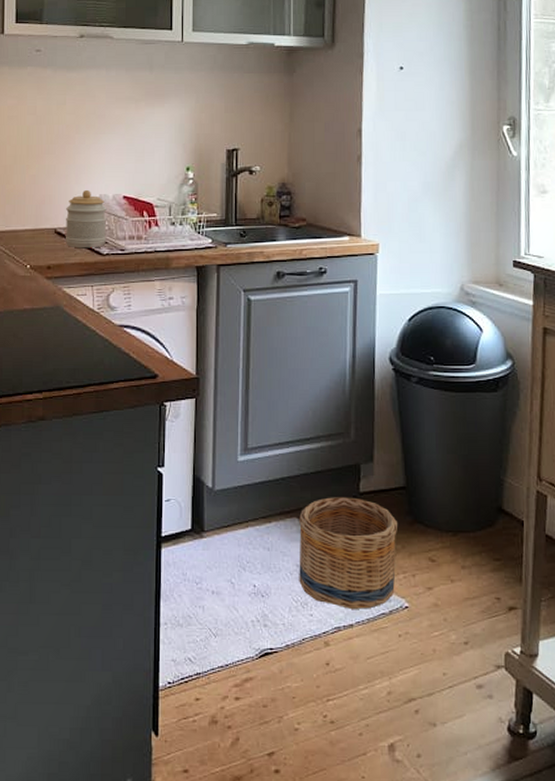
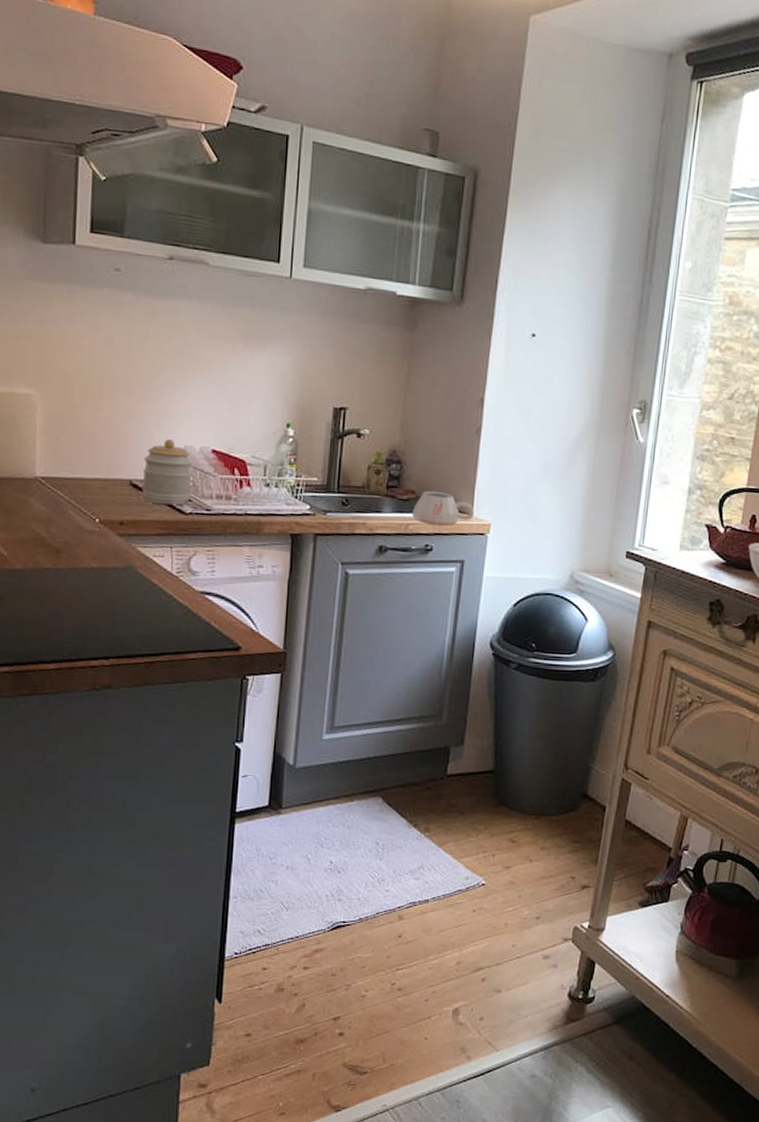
basket: present [298,497,398,609] -> none [377,778,483,886]
cup: none [304,217,363,250] -> present [411,490,475,527]

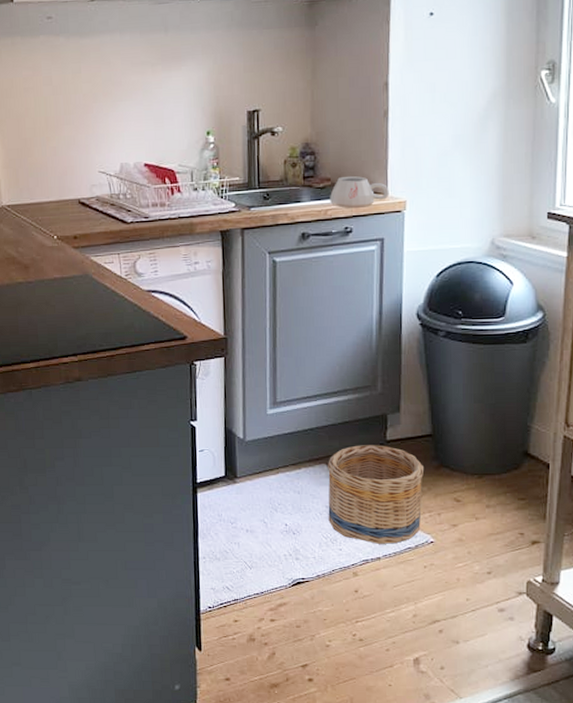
jar: present [141,439,193,506] -> none [88,160,131,218]
basket: none [377,778,483,886] -> present [327,445,425,544]

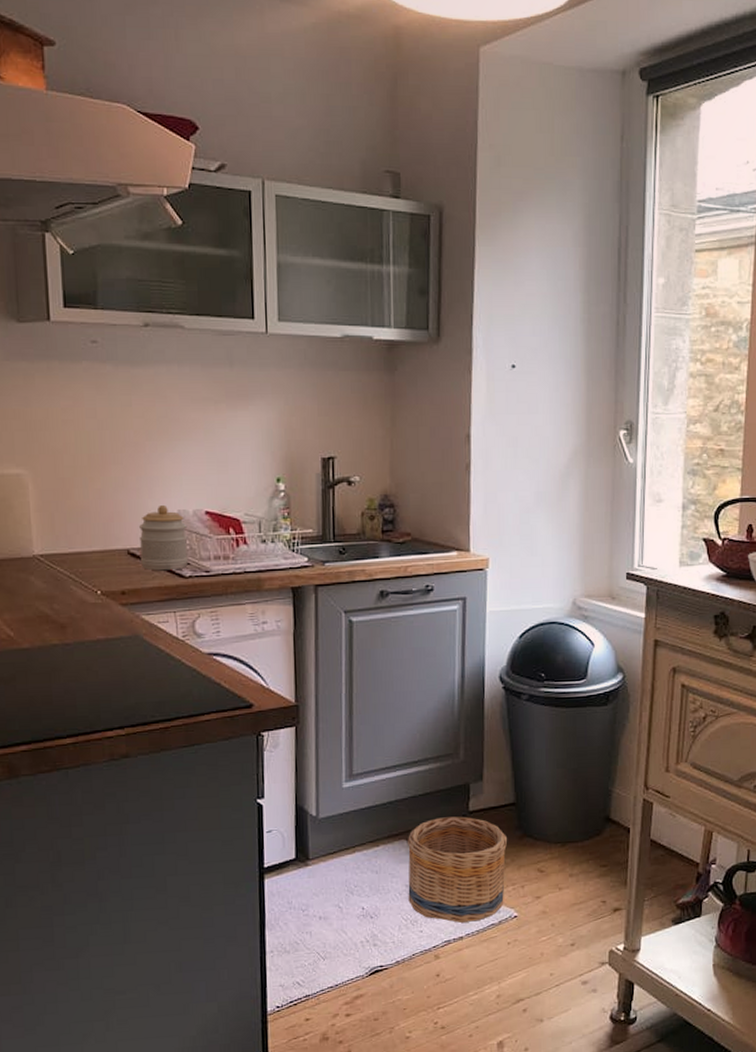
jar: none [88,160,131,218] -> present [139,506,189,571]
cup: present [329,175,389,209] -> none [409,531,471,566]

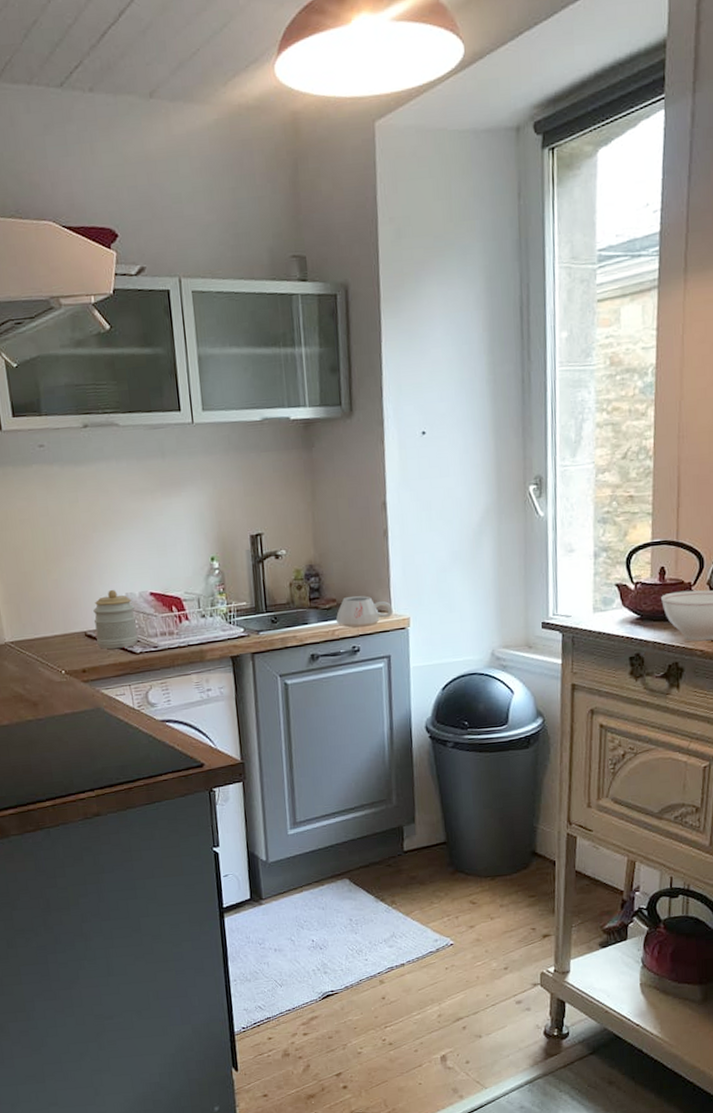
basket: present [407,816,508,923] -> none [348,856,441,951]
cup: none [409,531,471,566] -> present [335,595,393,628]

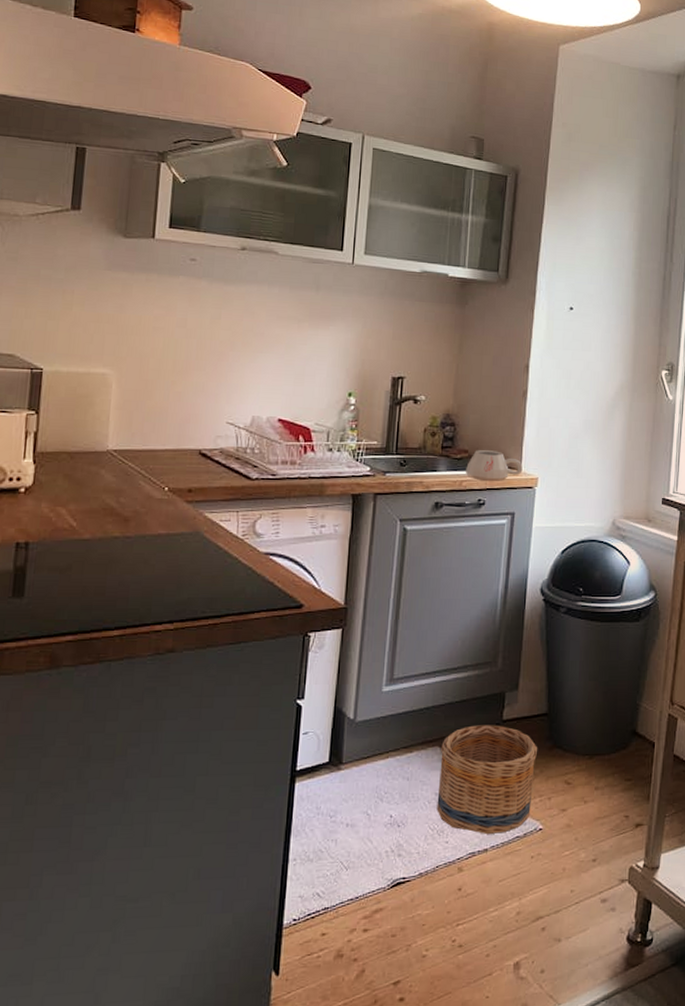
jar: present [93,590,139,650] -> none [210,411,260,472]
basket: none [348,856,441,951] -> present [437,725,538,834]

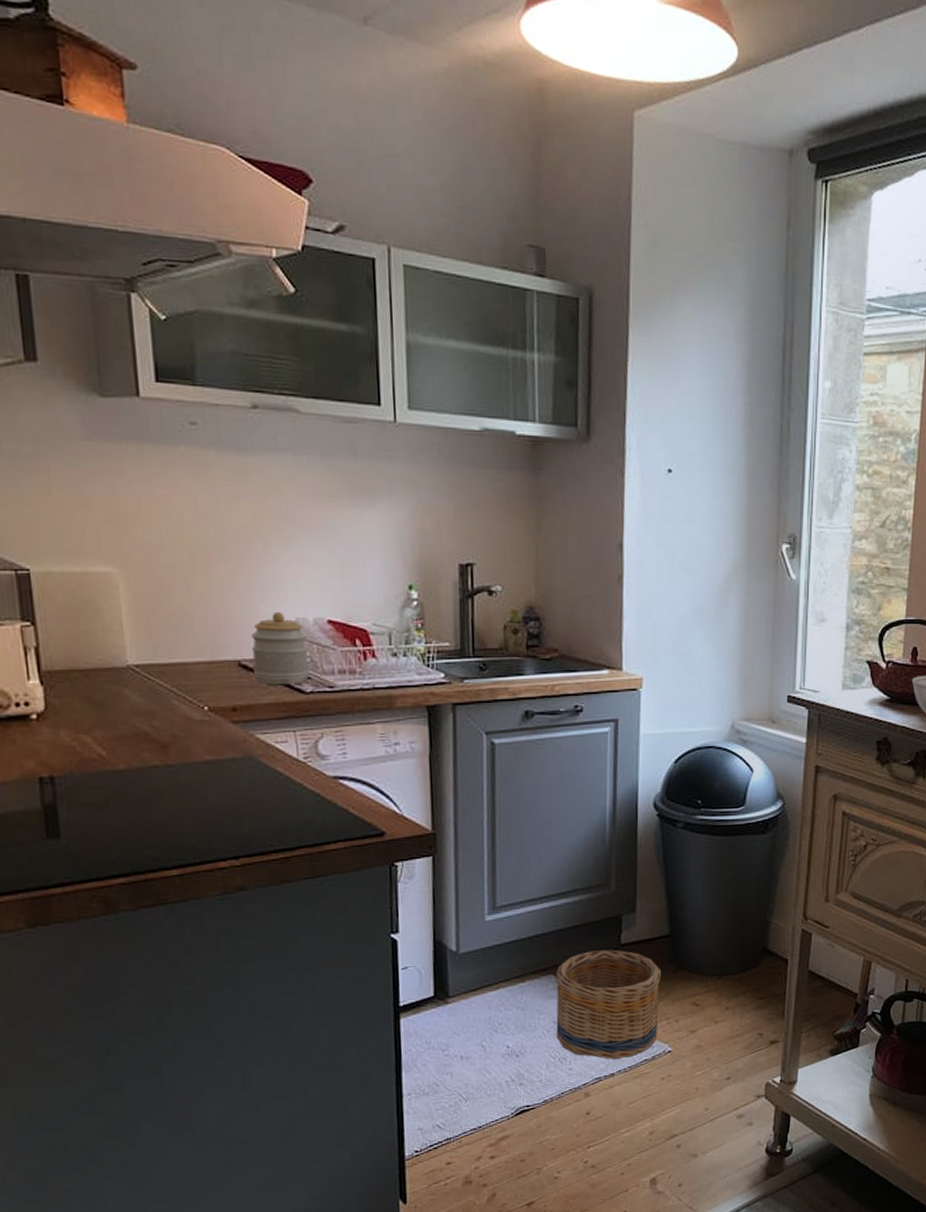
jar: none [210,411,260,472] -> present [251,613,310,685]
cup: present [465,449,523,482] -> none [556,647,624,685]

